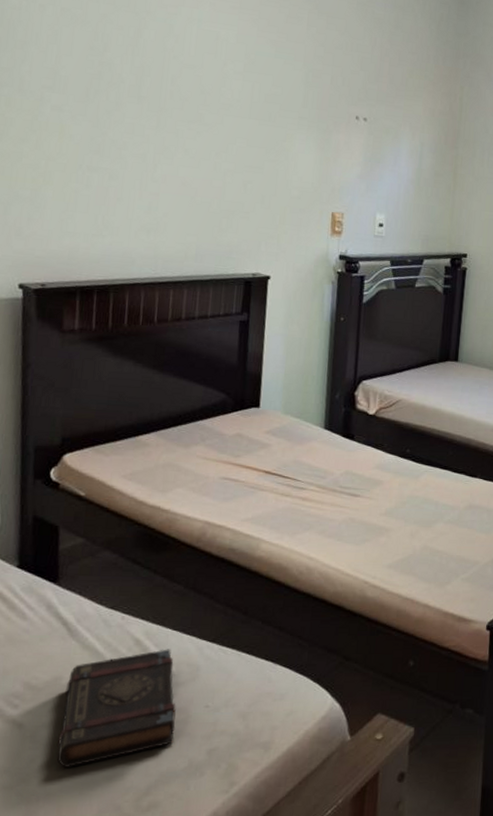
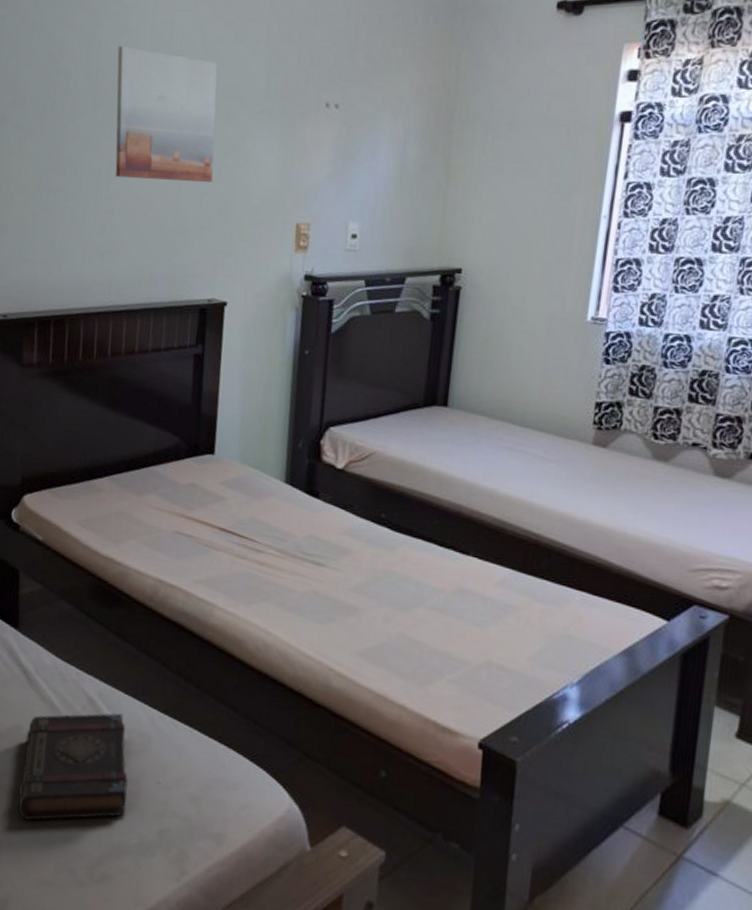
wall art: none [161,48,260,173] -> present [115,46,218,182]

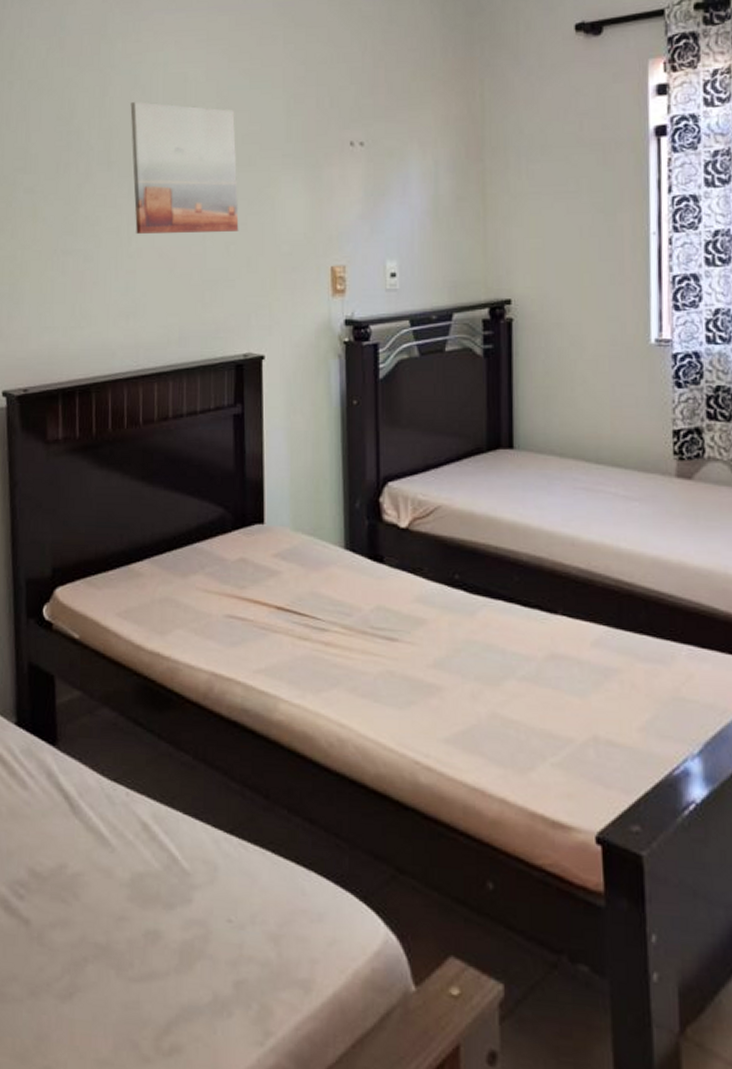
book: present [18,712,128,821] -> none [66,838,195,984]

